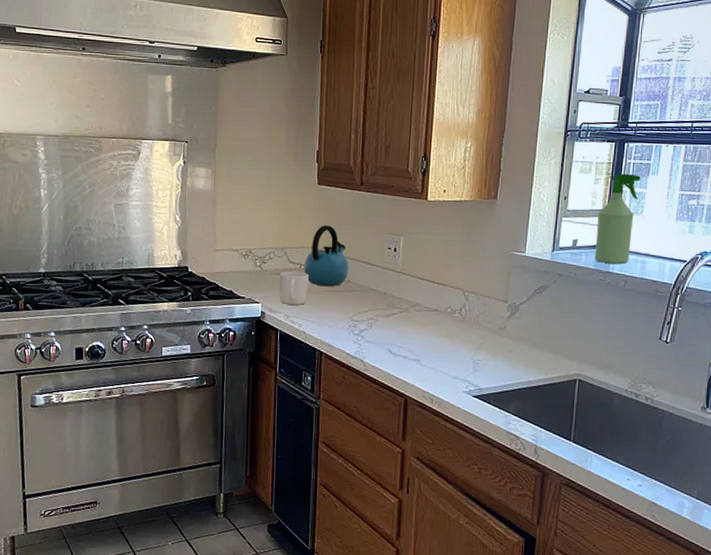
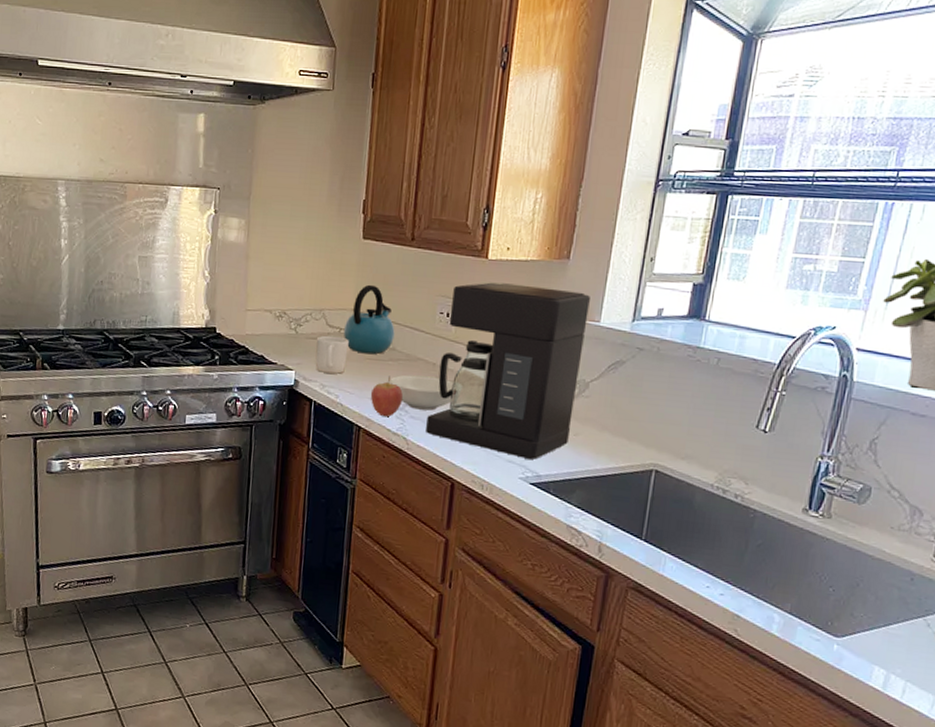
fruit: none [330,305,359,343] -> present [370,376,403,418]
bowl: none [346,304,403,335] -> present [389,375,454,411]
coffee maker: none [380,220,516,375] -> present [426,282,590,460]
spray bottle: present [595,173,641,264] -> none [683,231,746,338]

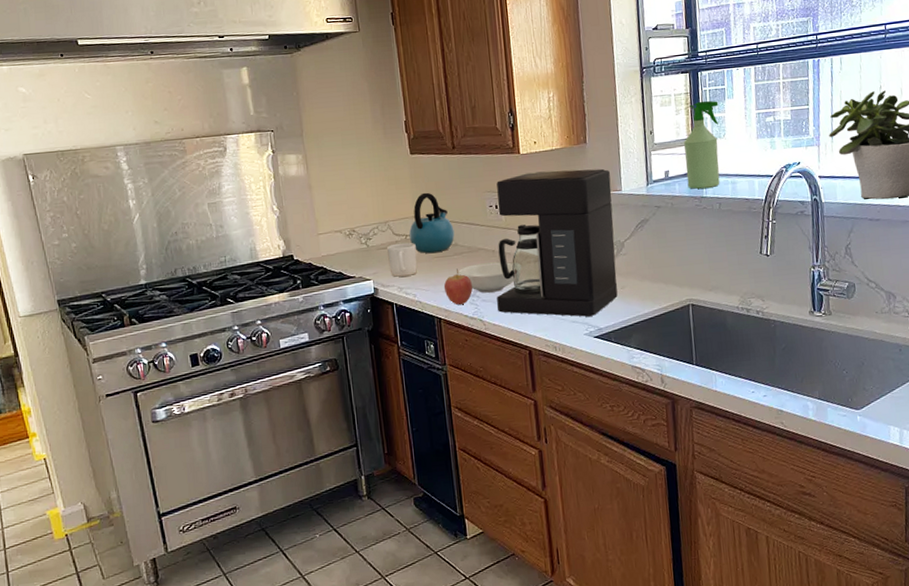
spray bottle: none [683,231,746,338] -> present [683,100,720,189]

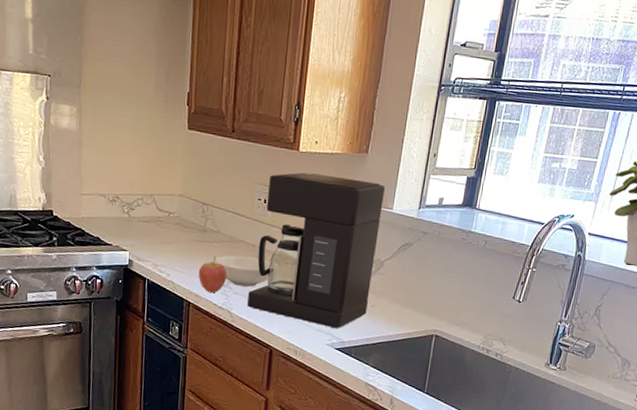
mug: present [386,242,418,277] -> none [147,219,178,254]
kettle: present [408,192,455,253] -> none [172,172,219,236]
spray bottle: present [683,100,720,189] -> none [459,132,509,224]

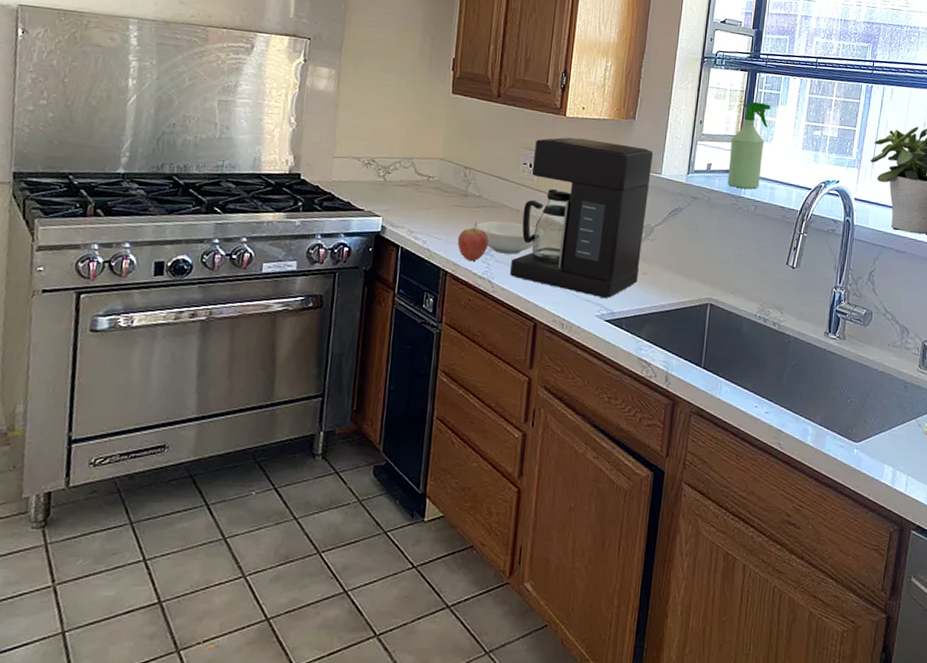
spray bottle: none [459,132,509,224] -> present [727,101,771,189]

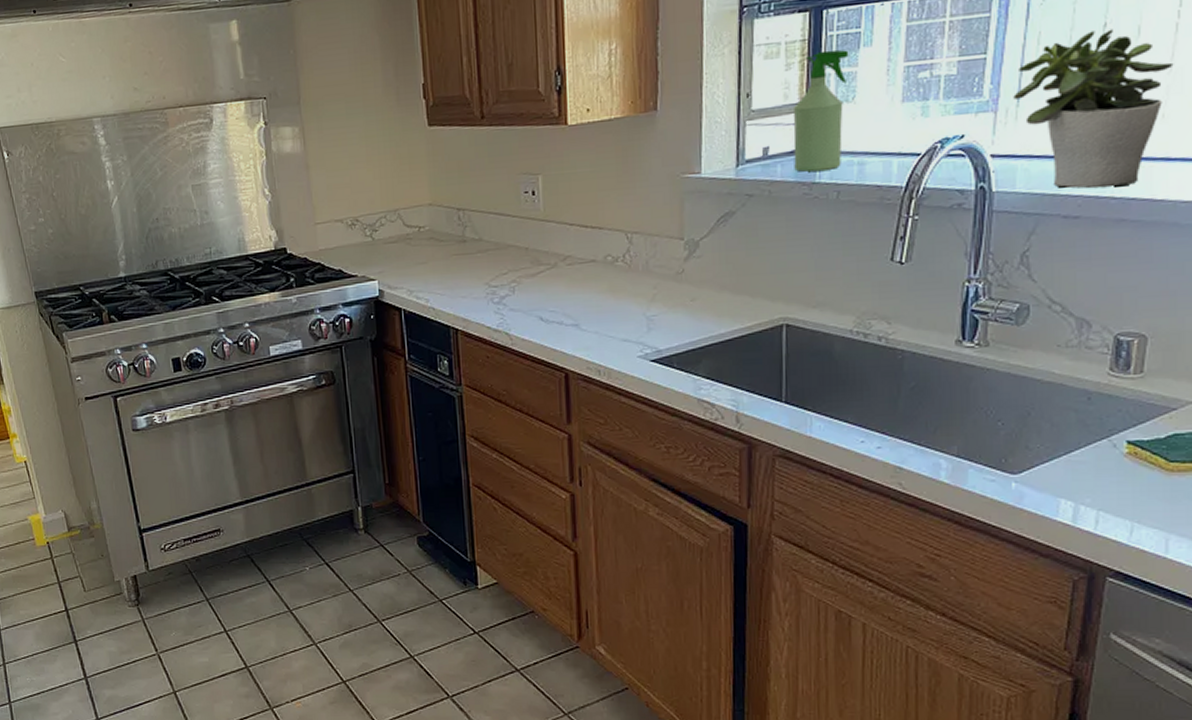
fruit: present [457,222,489,262] -> none [462,269,498,315]
bowl: present [476,221,536,255] -> none [481,262,551,301]
coffee maker: present [510,137,653,298] -> none [528,144,687,335]

